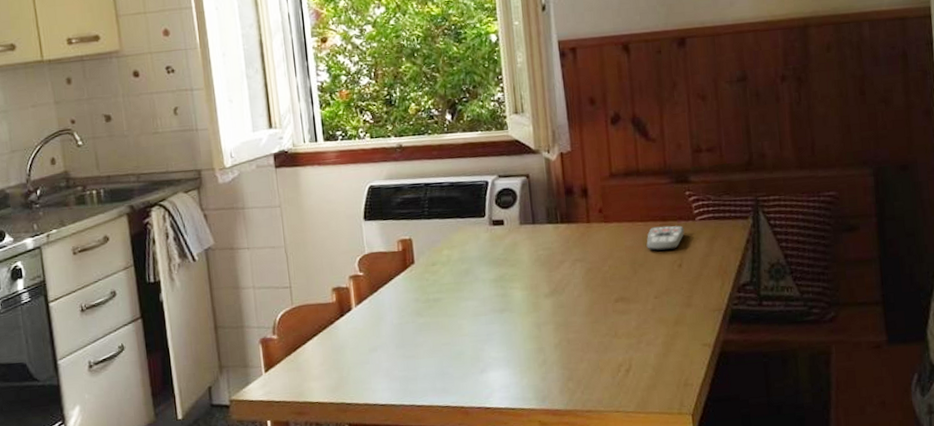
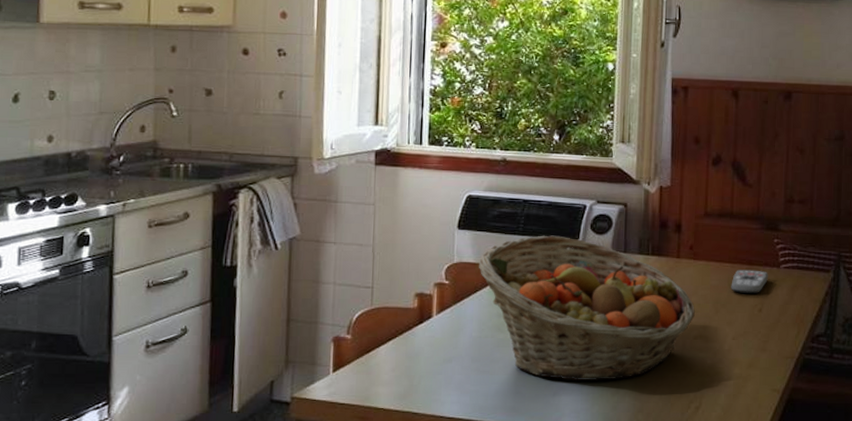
fruit basket: none [389,215,613,357] -> present [478,235,695,380]

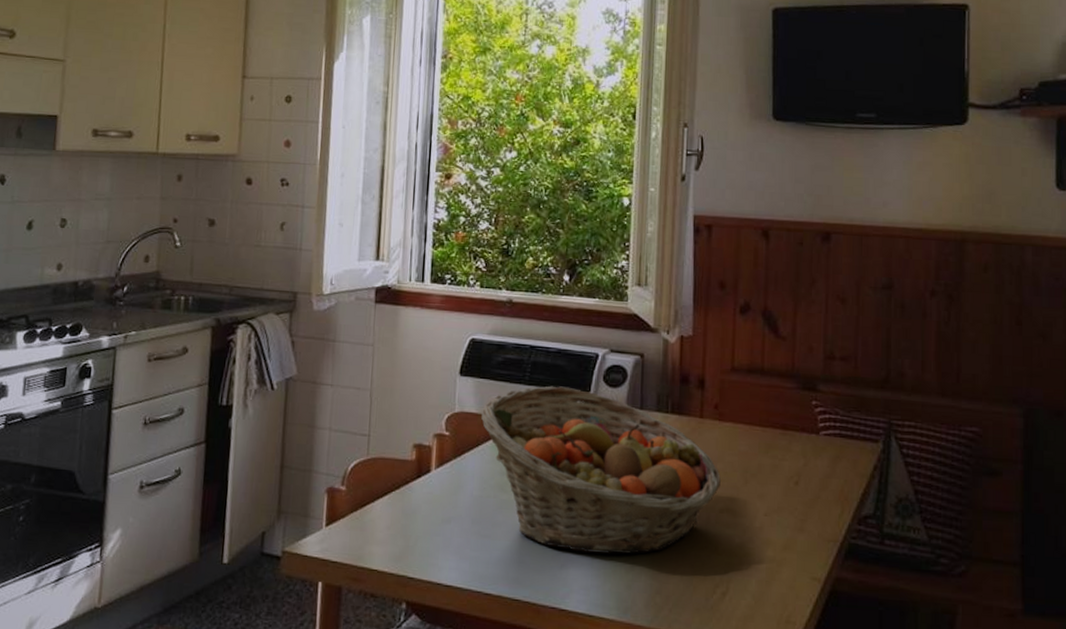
remote control: present [731,269,769,294] -> none [762,434,807,464]

